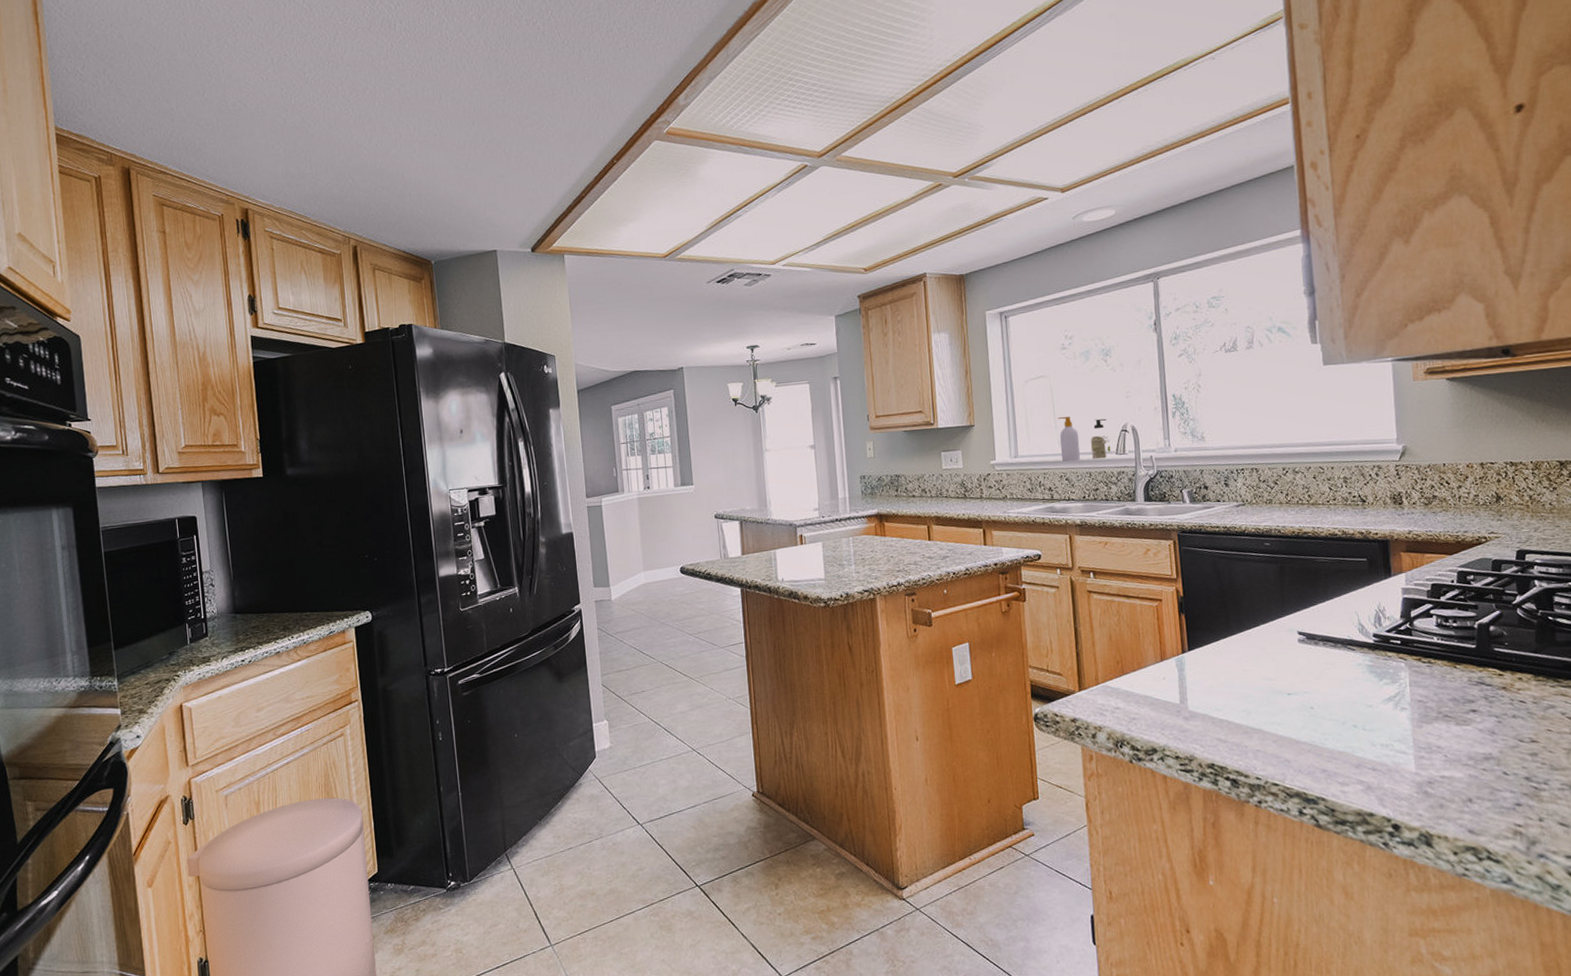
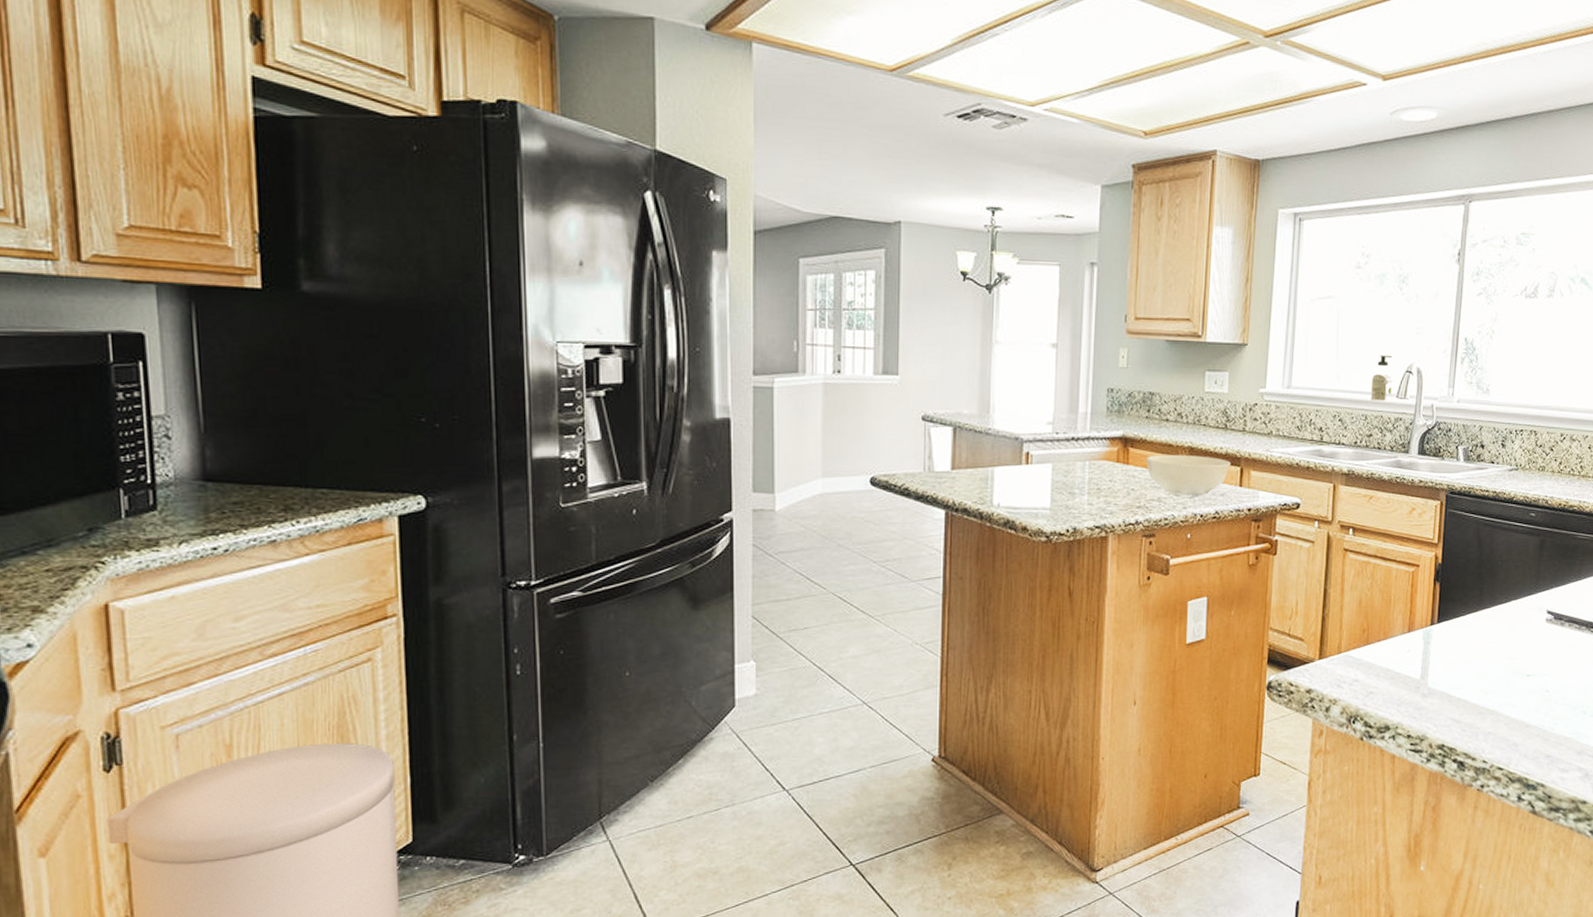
bowl: none [900,522,974,558] -> present [1146,455,1231,496]
soap bottle: present [1057,417,1081,462] -> none [1337,348,1360,401]

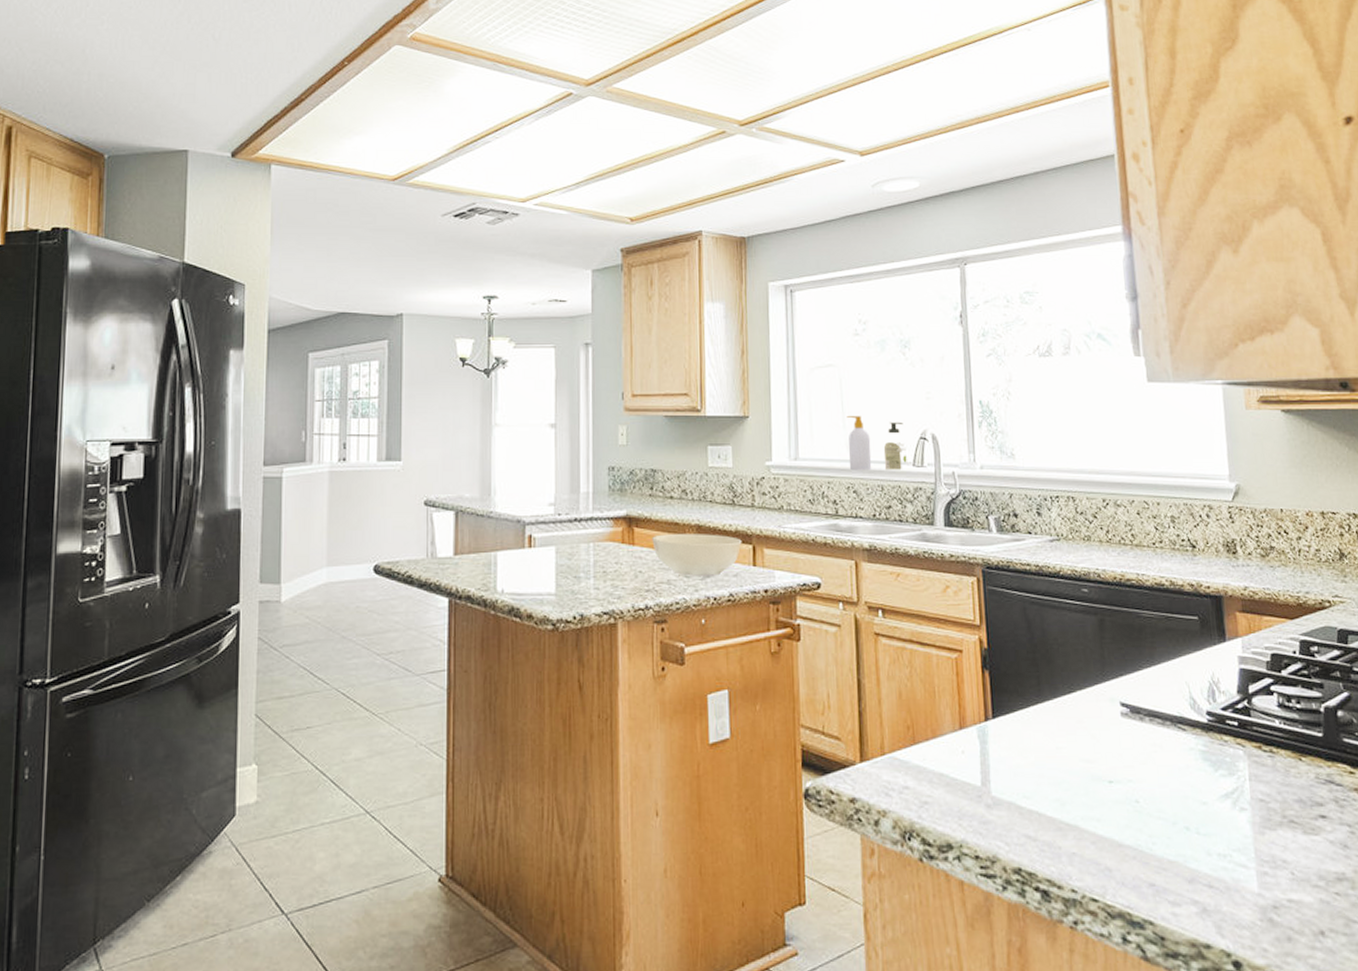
soap bottle: none [1337,348,1360,401] -> present [846,416,872,471]

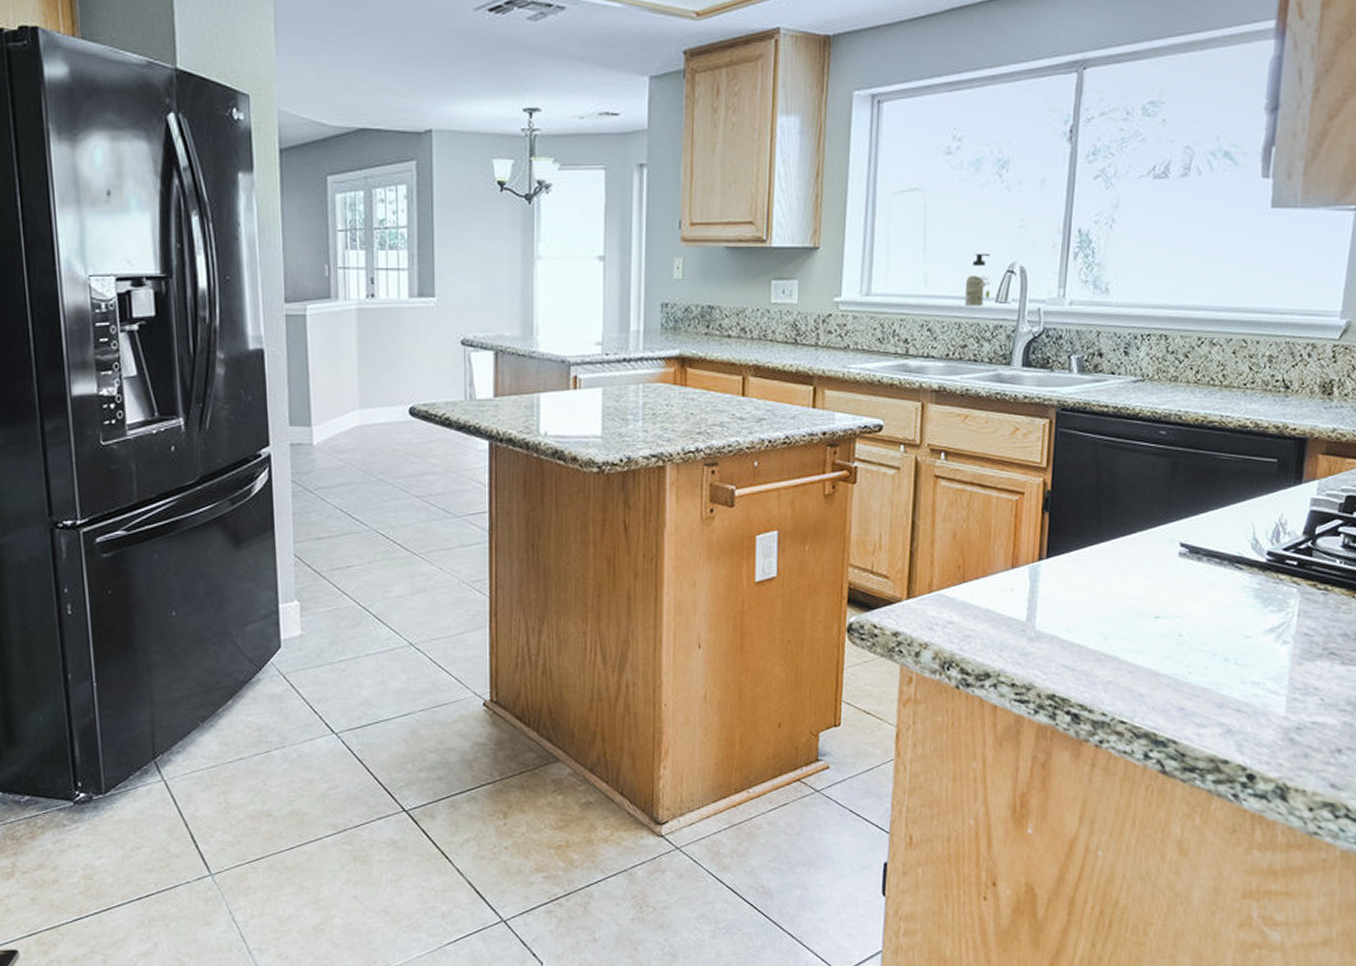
bowl: present [652,534,742,577] -> none [706,374,802,420]
soap bottle: present [846,416,872,471] -> none [925,247,952,307]

